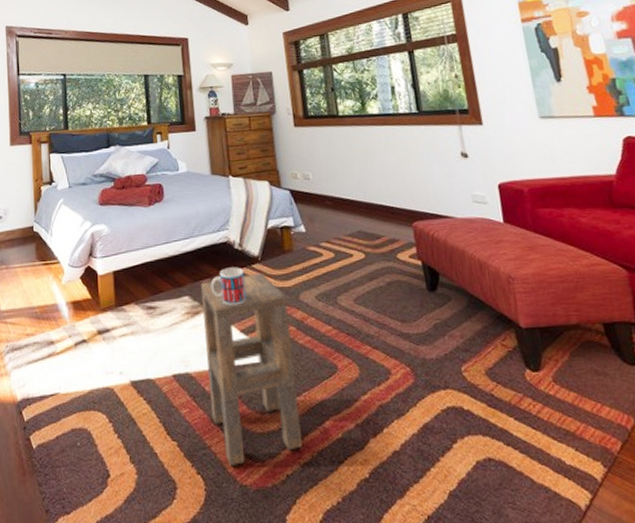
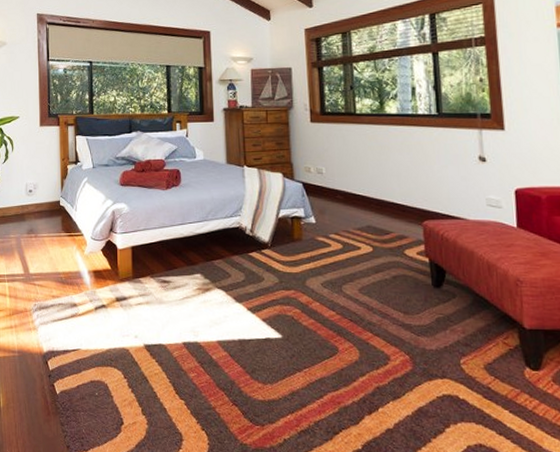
side table: present [200,272,303,467] -> none [211,257,301,427]
mug: present [210,267,247,306] -> none [222,251,255,286]

